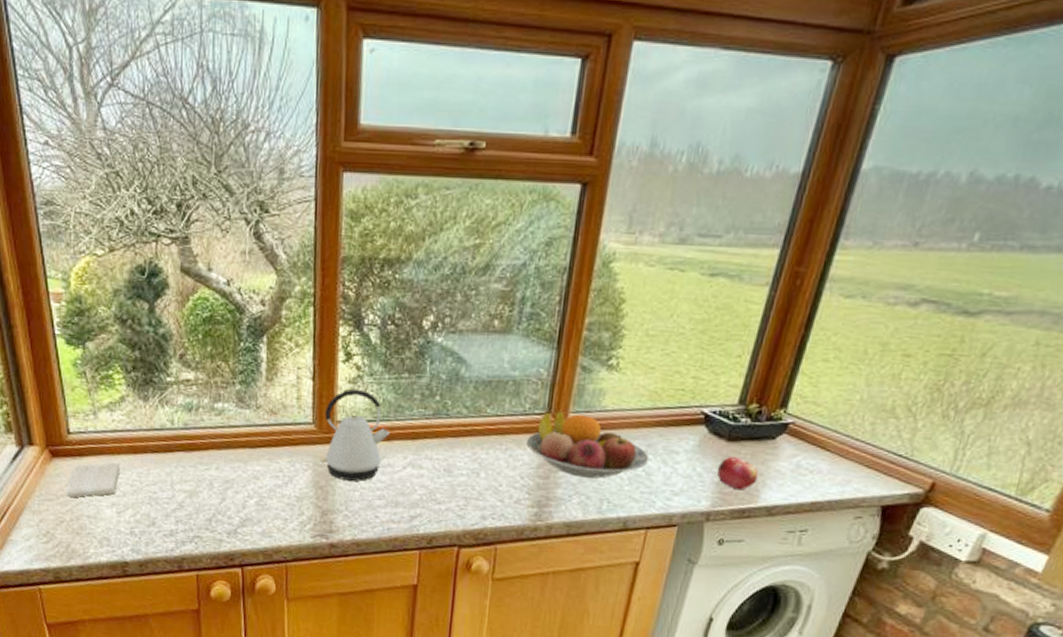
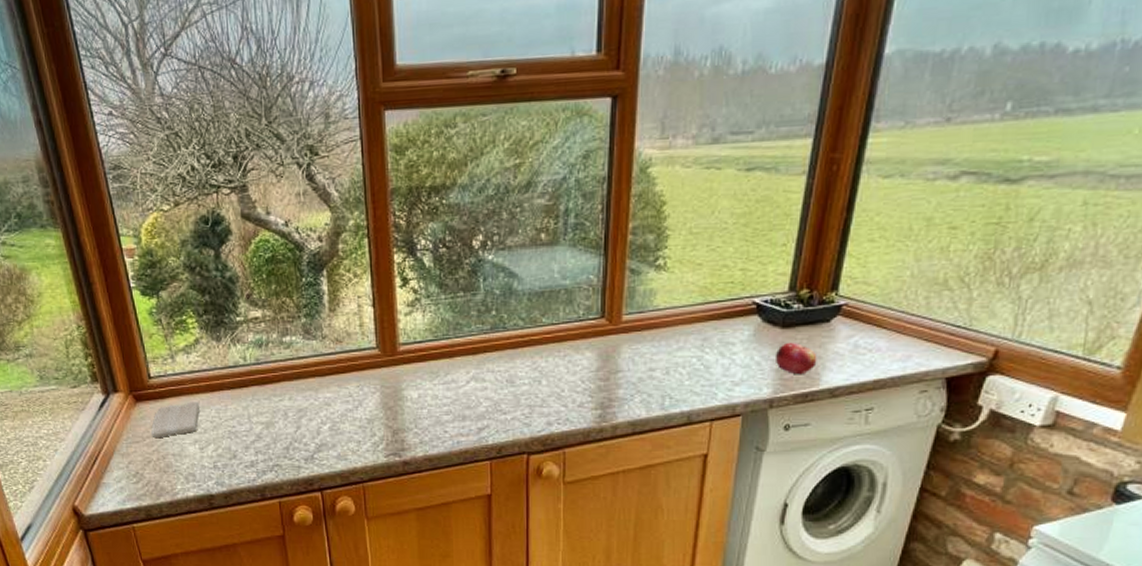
kettle: present [320,388,391,482] -> none [387,311,452,400]
fruit bowl: present [526,411,649,479] -> none [584,314,705,376]

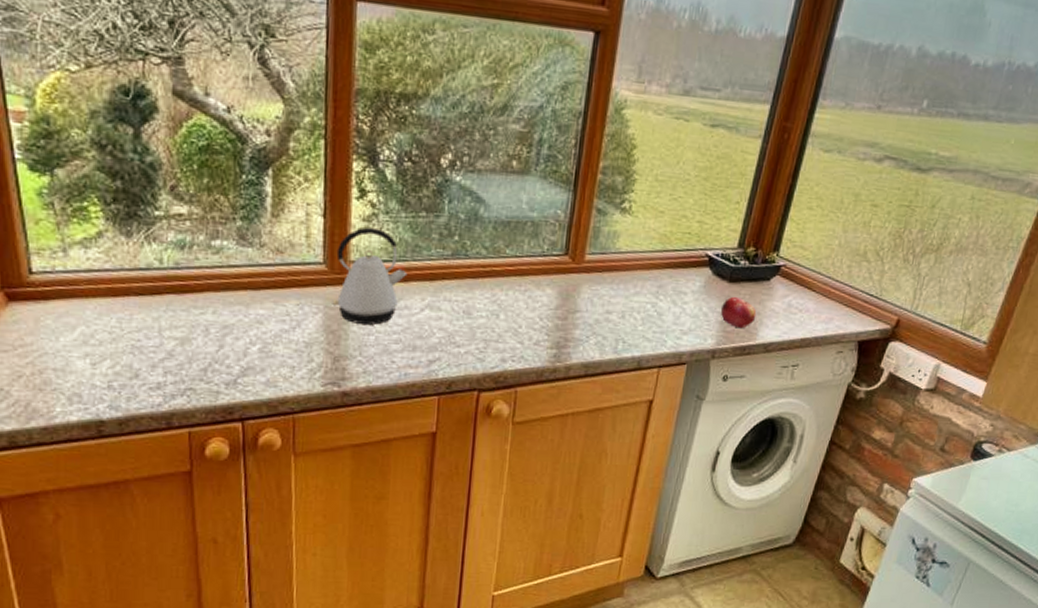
washcloth: present [151,401,201,437] -> none [26,306,97,348]
kettle: none [387,311,452,400] -> present [332,227,408,326]

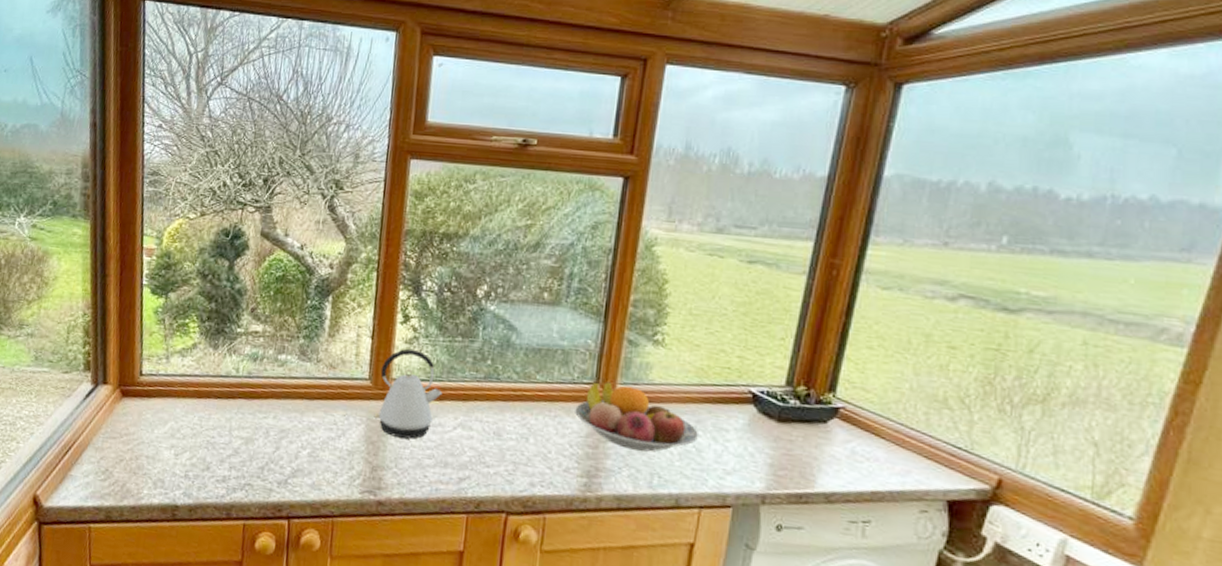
fruit bowl: none [545,252,660,319] -> present [575,381,698,452]
fruit: present [720,296,757,329] -> none [769,437,813,474]

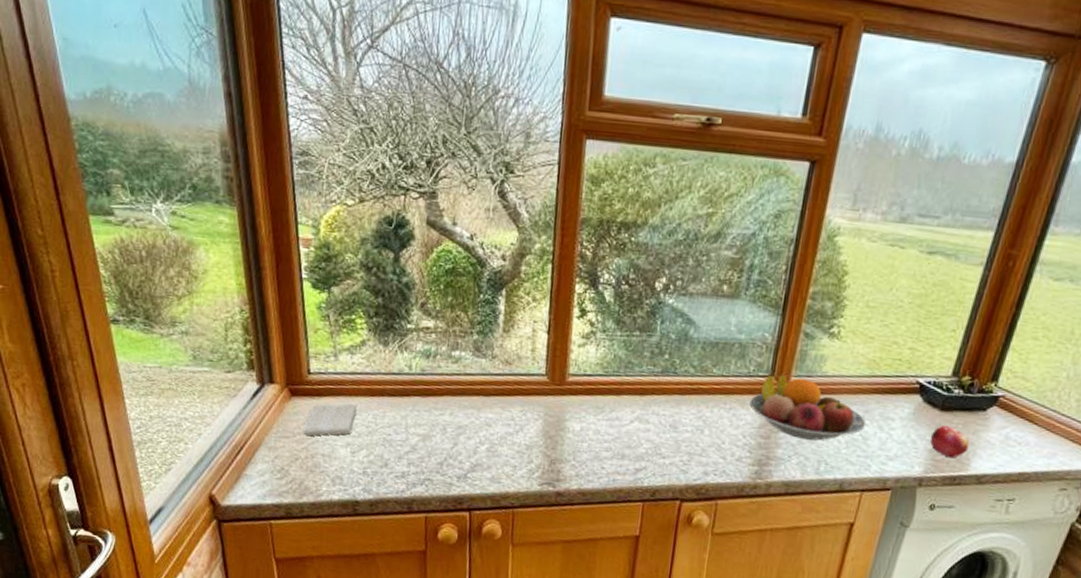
washcloth: none [130,405,185,437] -> present [303,403,358,436]
kettle: present [374,348,443,439] -> none [551,343,620,433]
fruit: none [769,437,813,474] -> present [929,425,970,459]

